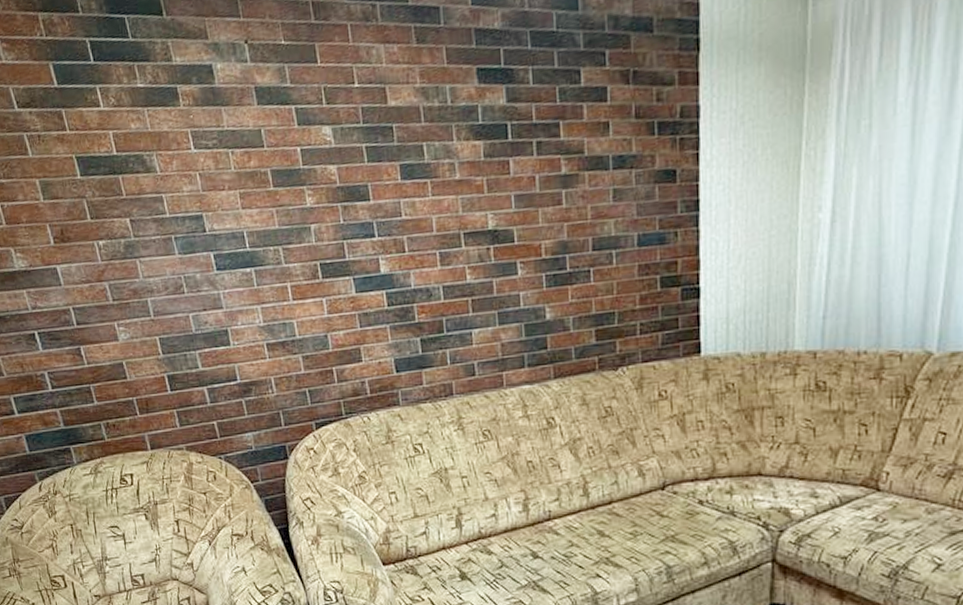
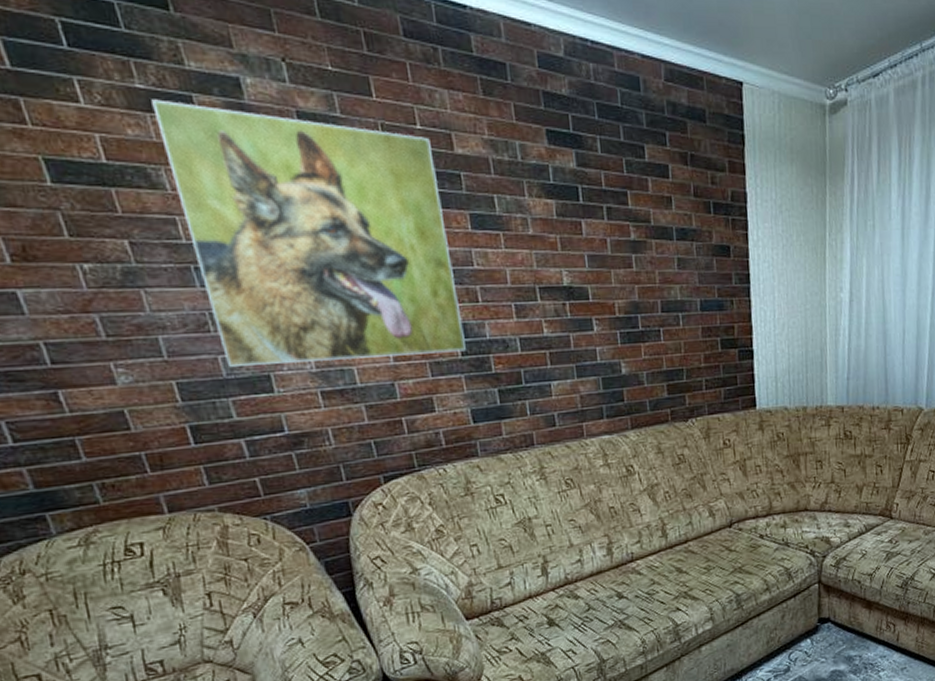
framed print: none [148,94,392,323] -> present [151,99,466,367]

